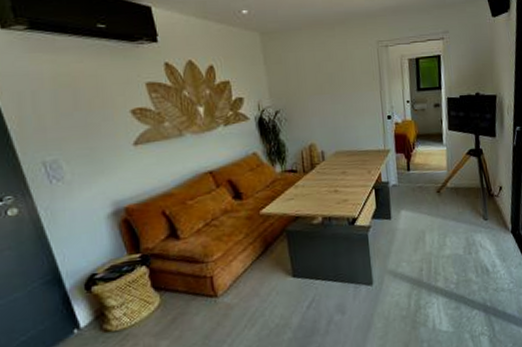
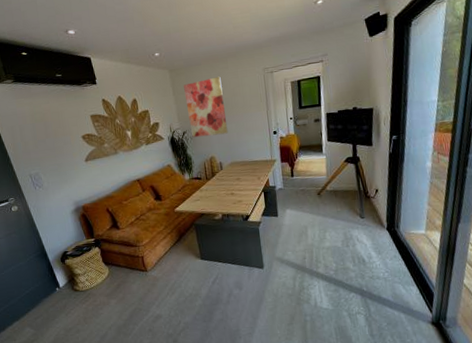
wall art: none [278,46,333,120] -> present [184,76,228,138]

